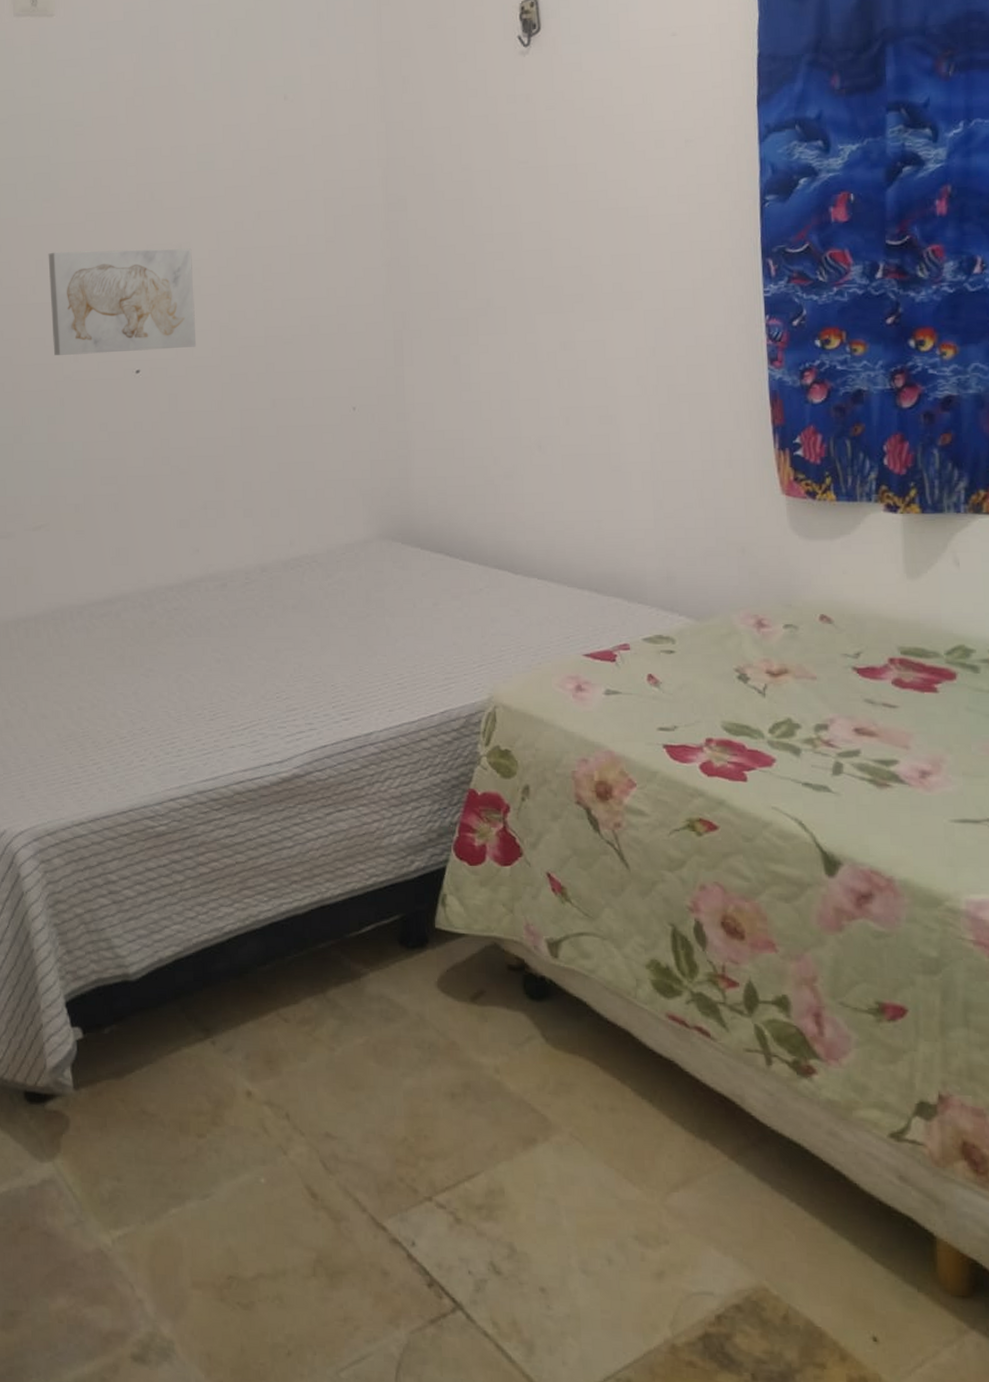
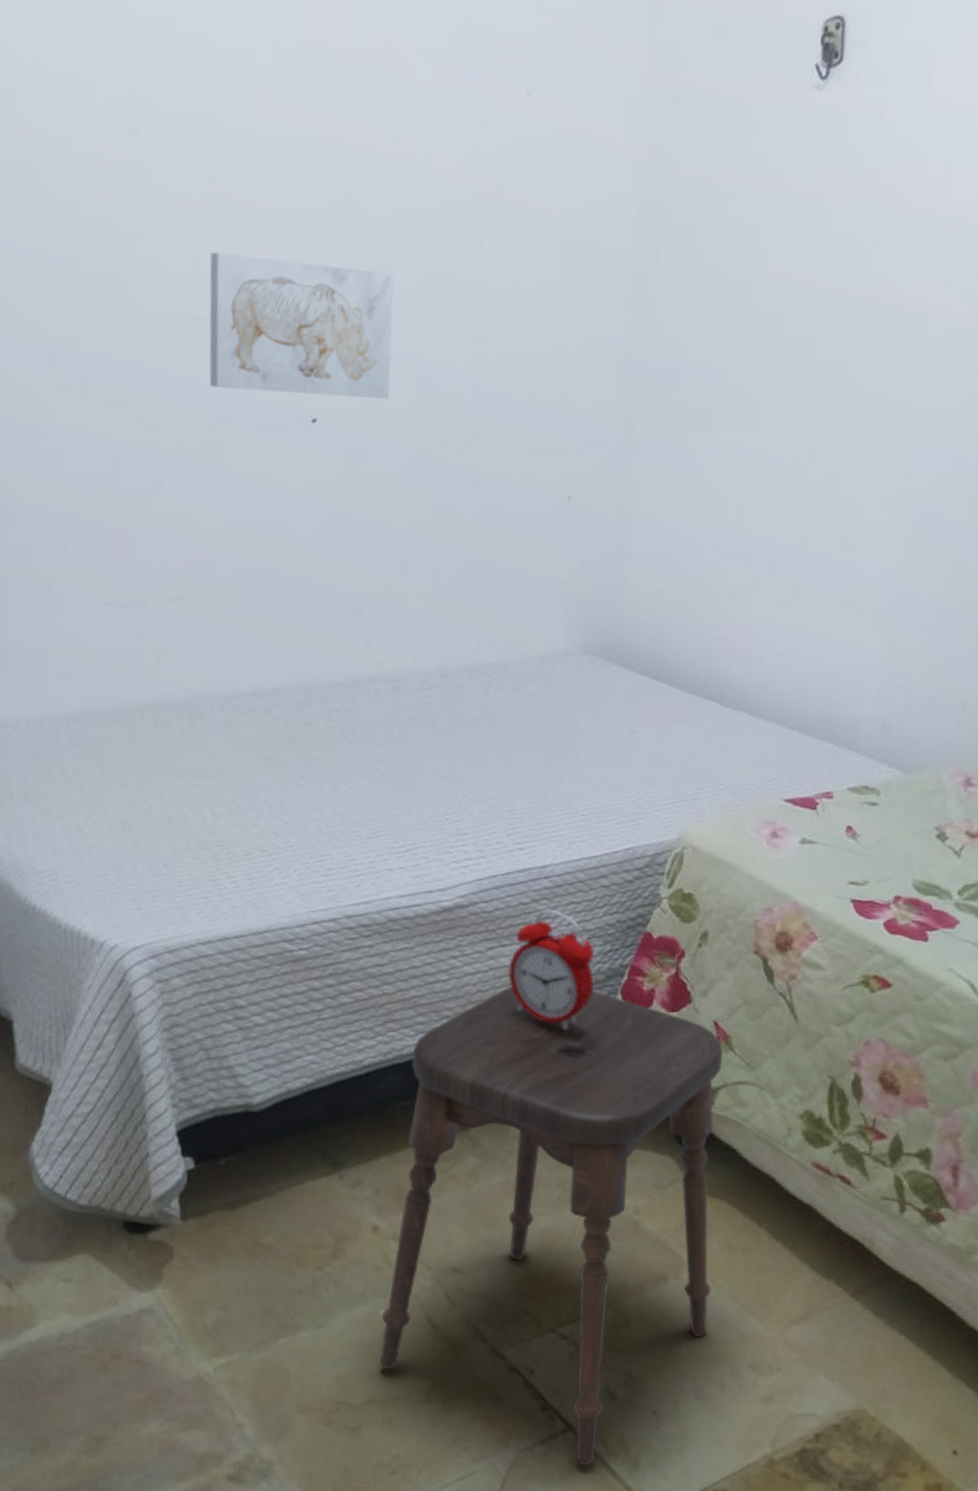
stool: none [264,849,584,1350] -> present [380,987,724,1466]
alarm clock: none [347,773,428,890] -> present [508,908,594,1031]

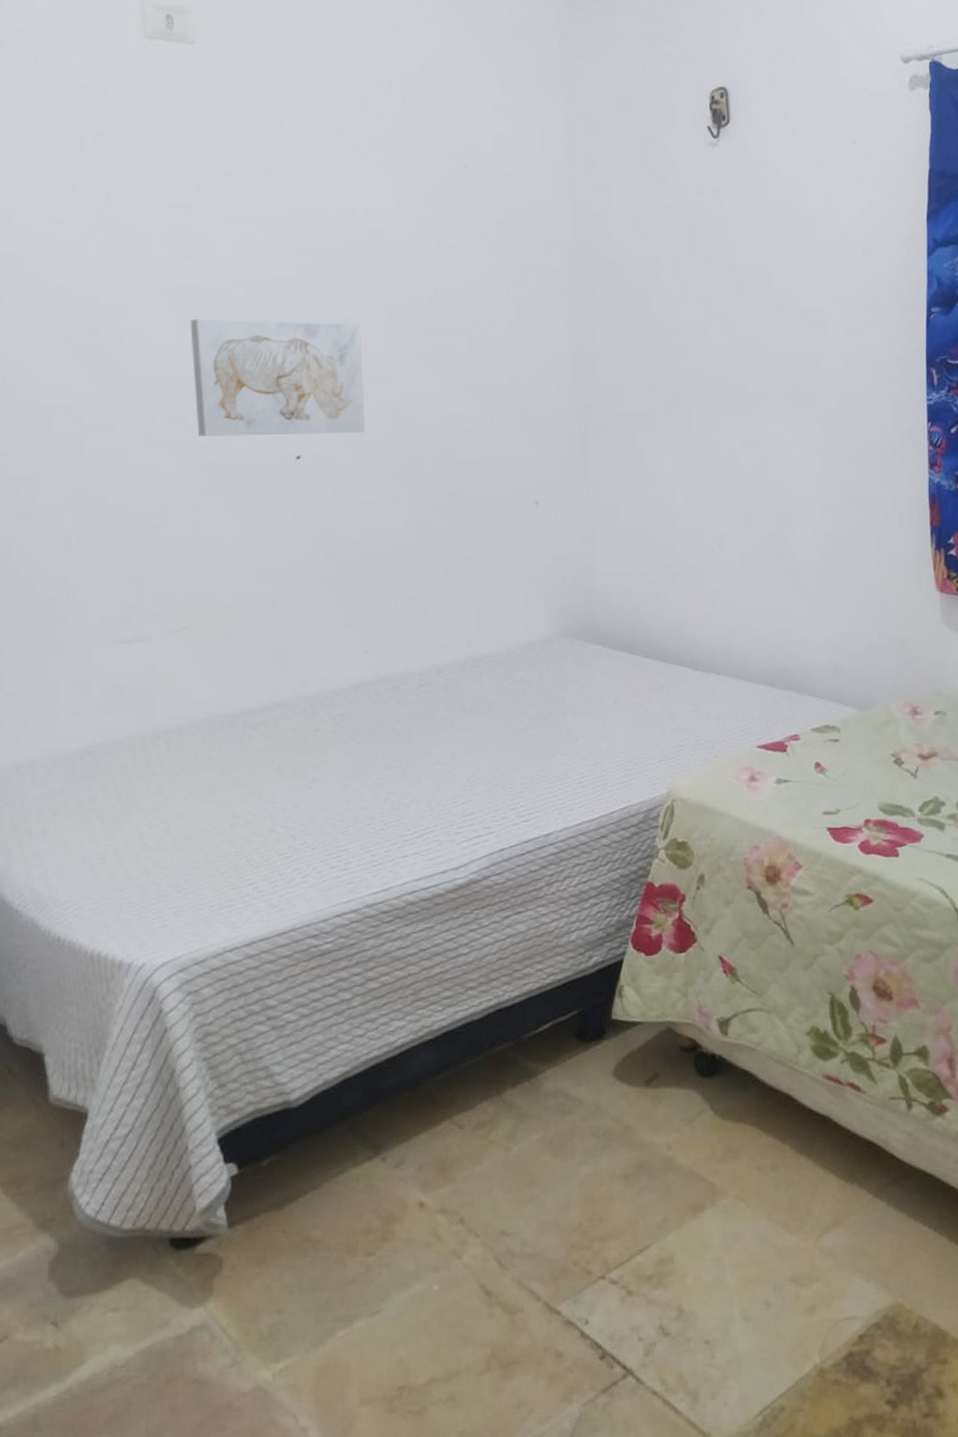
stool: present [380,987,724,1466] -> none [437,943,747,1408]
alarm clock: present [508,908,594,1031] -> none [525,873,605,985]

